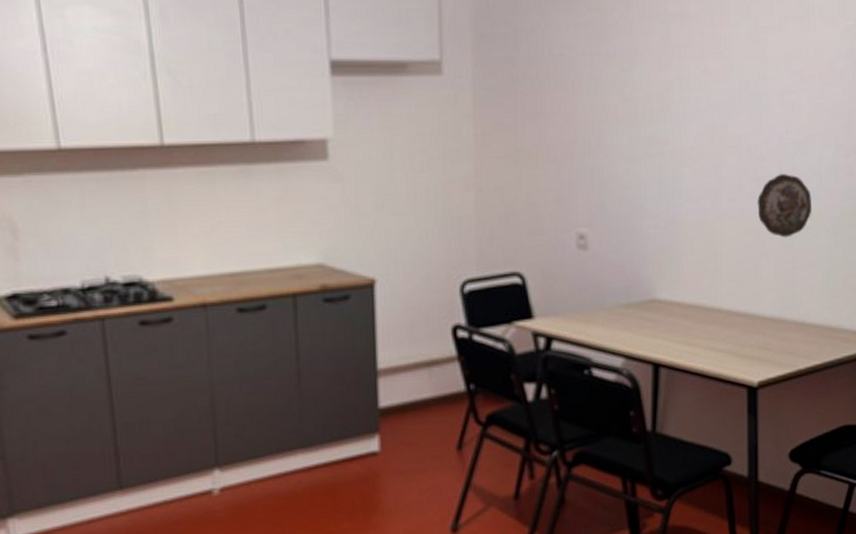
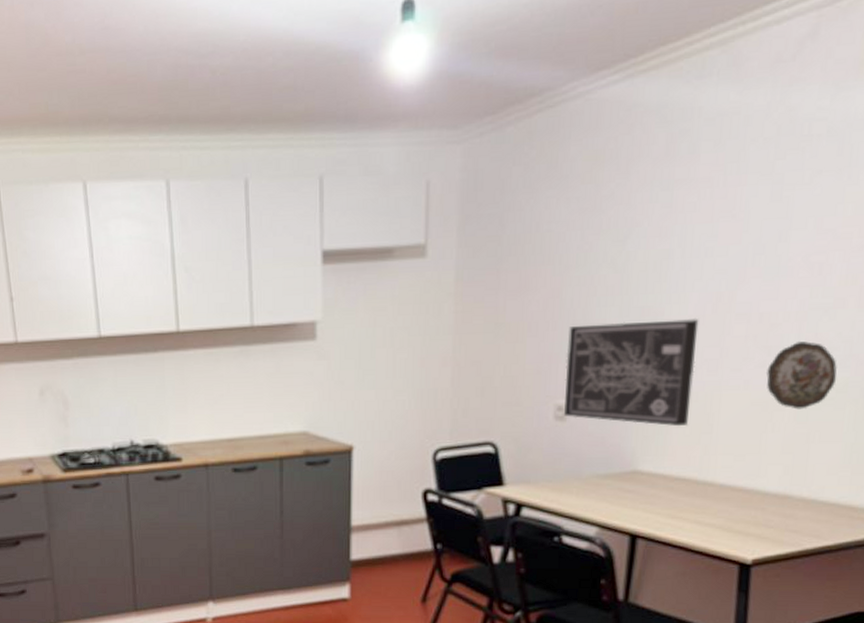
wall art: none [584,148,699,255] -> present [564,318,699,427]

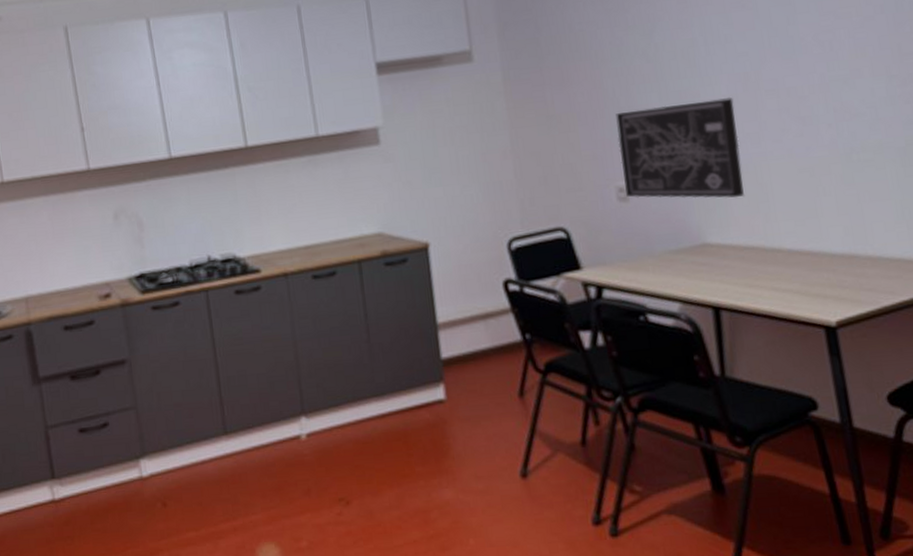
decorative plate: present [766,340,837,410] -> none [805,109,871,173]

